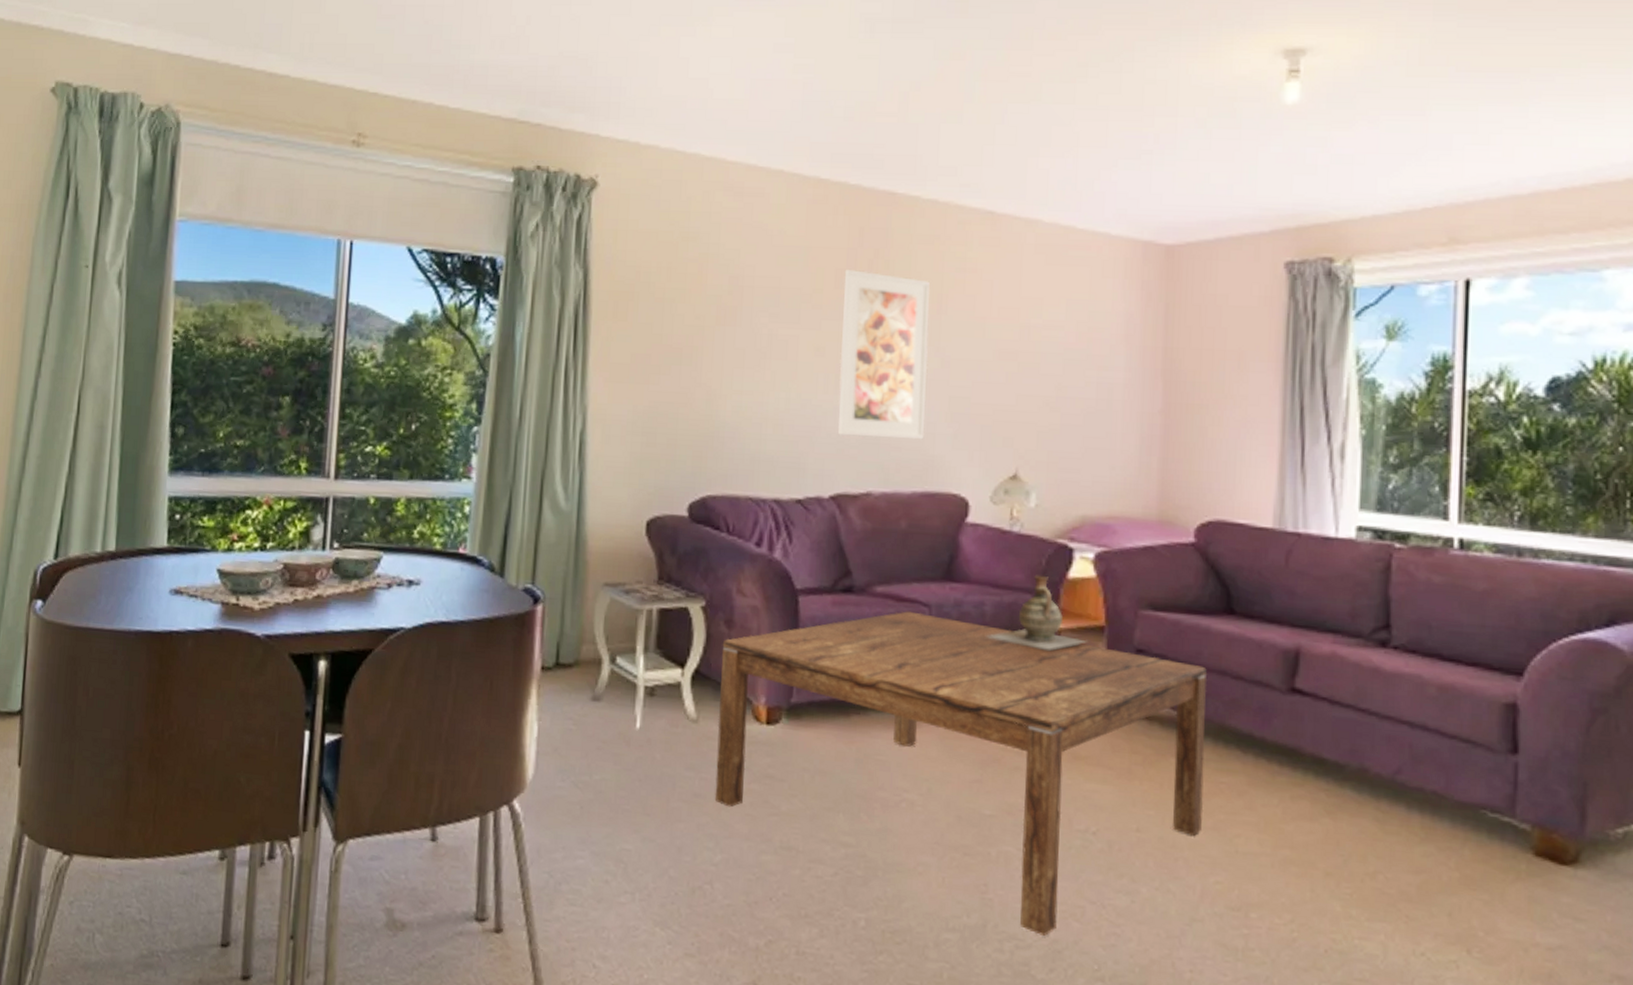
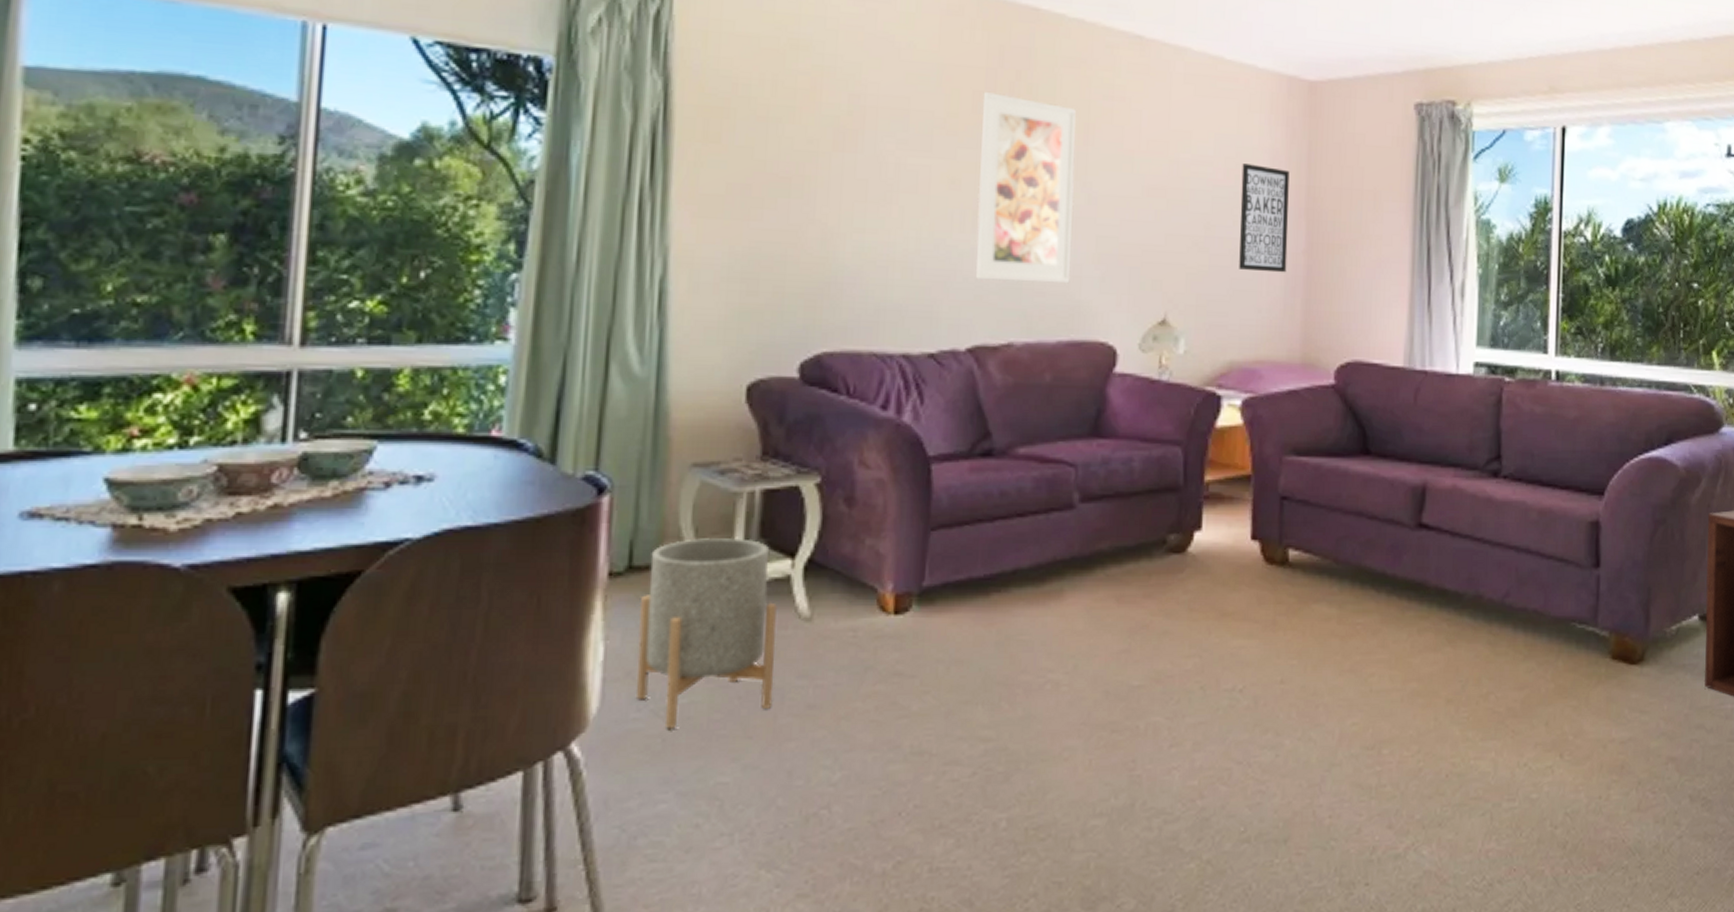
planter: none [560,645,671,799] -> present [635,537,778,729]
coffee table: present [715,611,1208,936] -> none [833,473,1346,805]
ceramic jug: present [986,574,1087,650] -> none [1134,425,1235,504]
wall art: none [1091,327,1145,432] -> present [1239,163,1290,273]

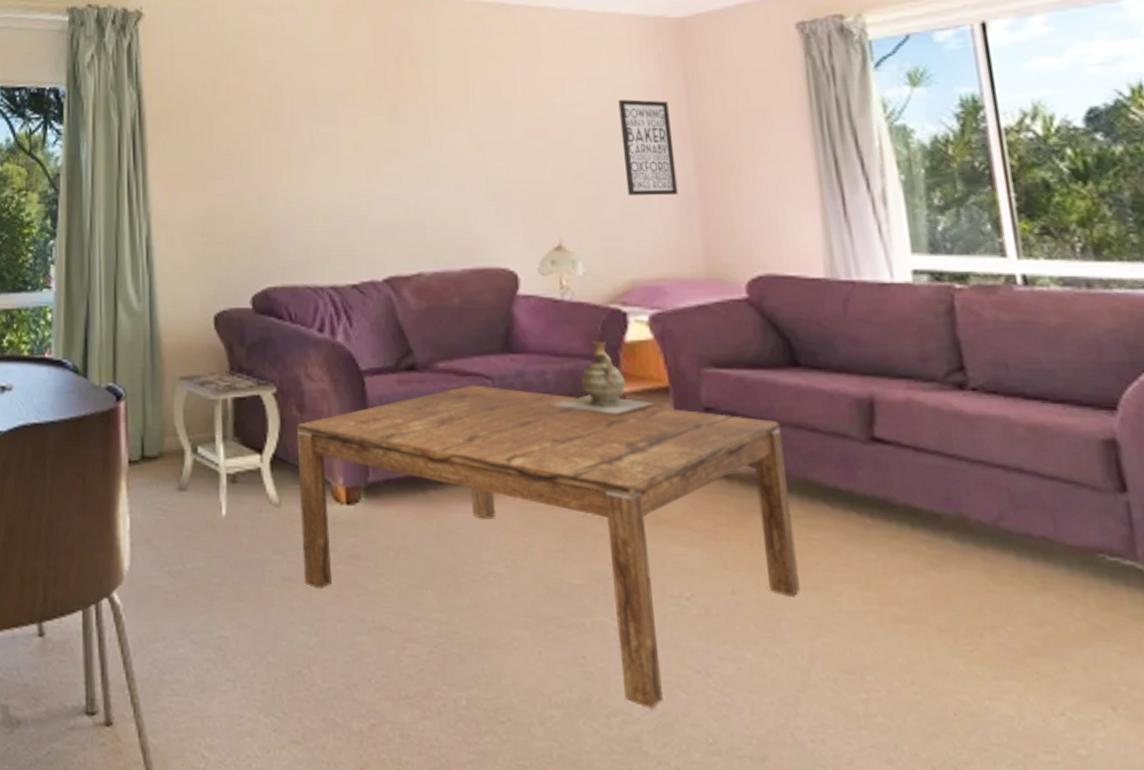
planter: present [635,537,778,729] -> none [151,435,256,588]
coffee table: none [833,473,1346,805] -> present [296,385,800,709]
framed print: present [975,91,1076,284] -> none [374,68,467,221]
ceramic jug: none [1134,425,1235,504] -> present [551,340,654,414]

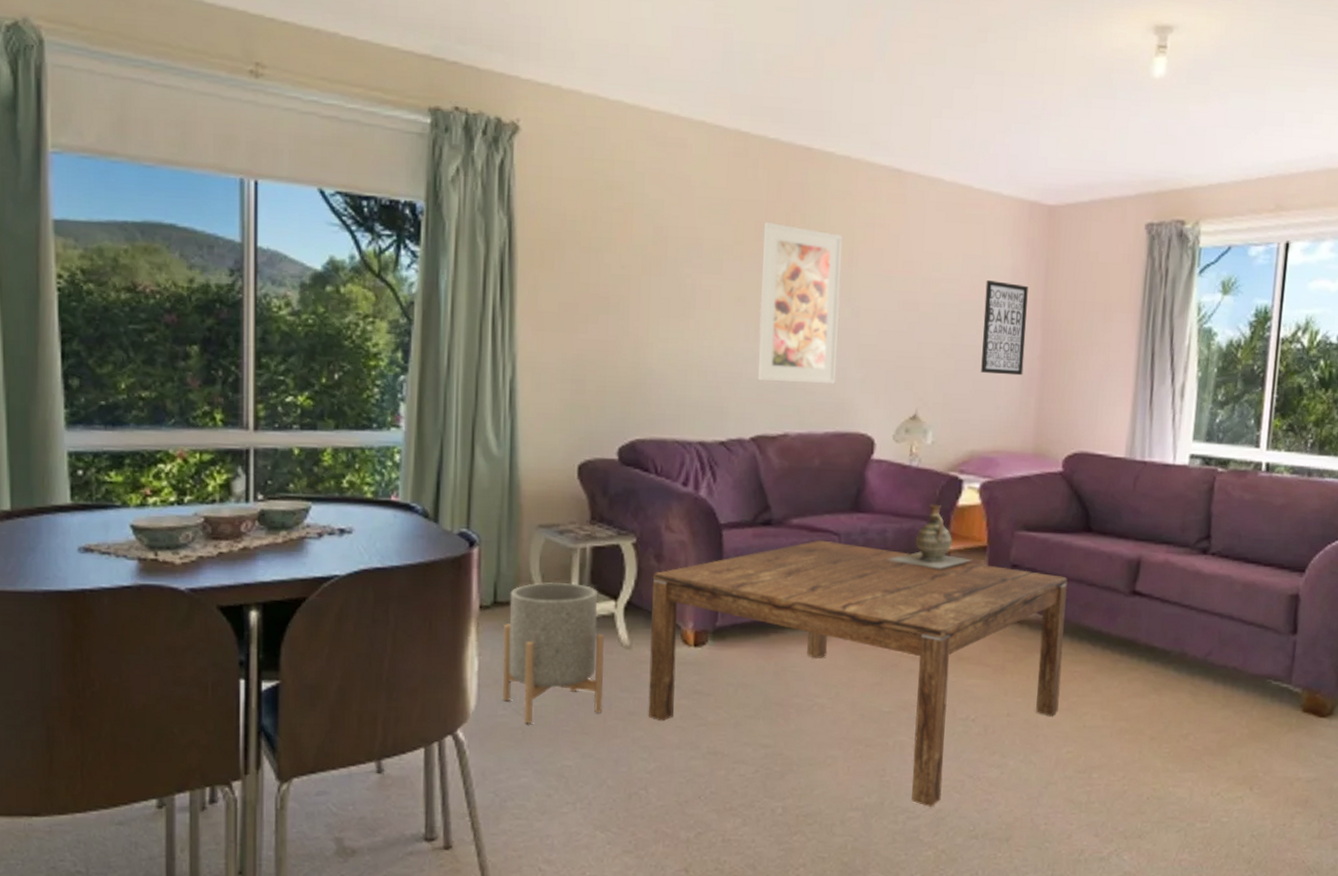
planter: none [151,435,256,588] -> present [502,582,605,724]
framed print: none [374,68,467,221] -> present [757,221,842,385]

